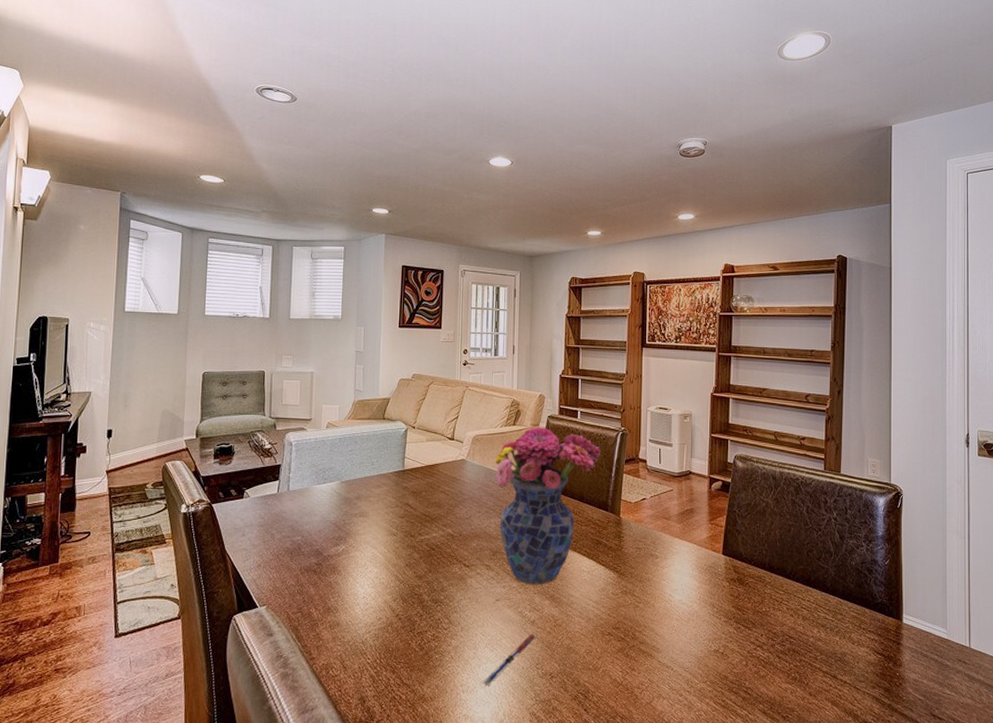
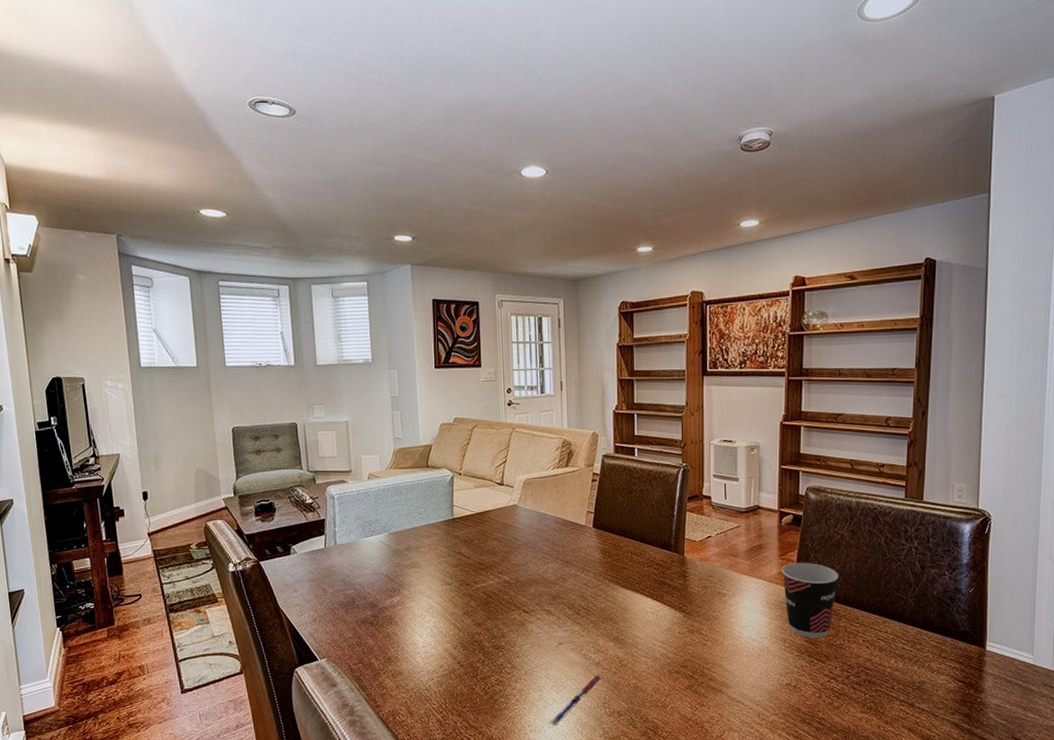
flower arrangement: present [494,426,600,585] -> none [548,466,661,628]
cup: none [710,527,764,603] -> present [781,562,839,638]

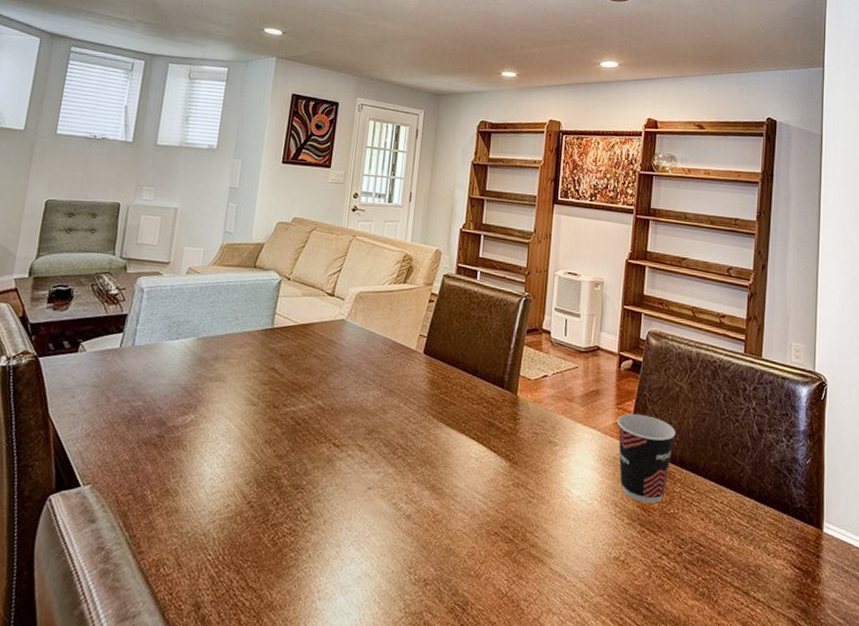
pen: present [550,675,602,726] -> none [343,530,411,593]

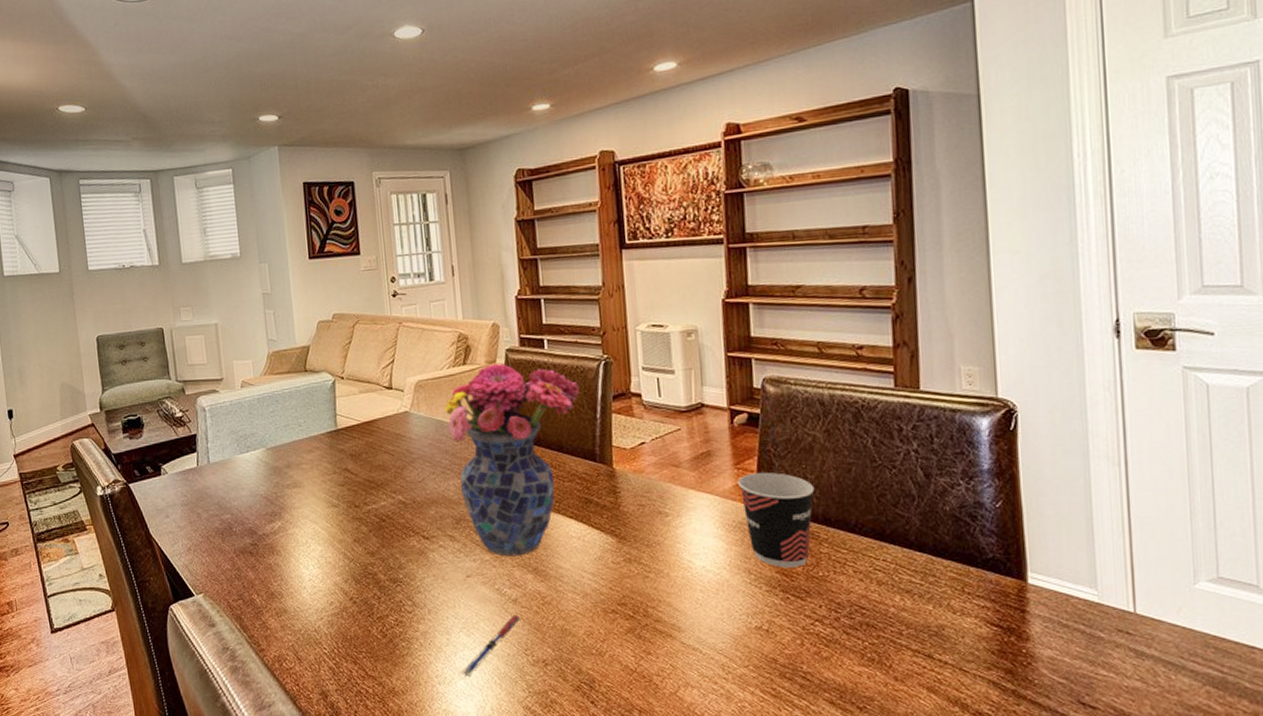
pen: none [343,530,411,593] -> present [461,614,521,677]
flower arrangement: none [378,285,500,472] -> present [444,363,579,557]

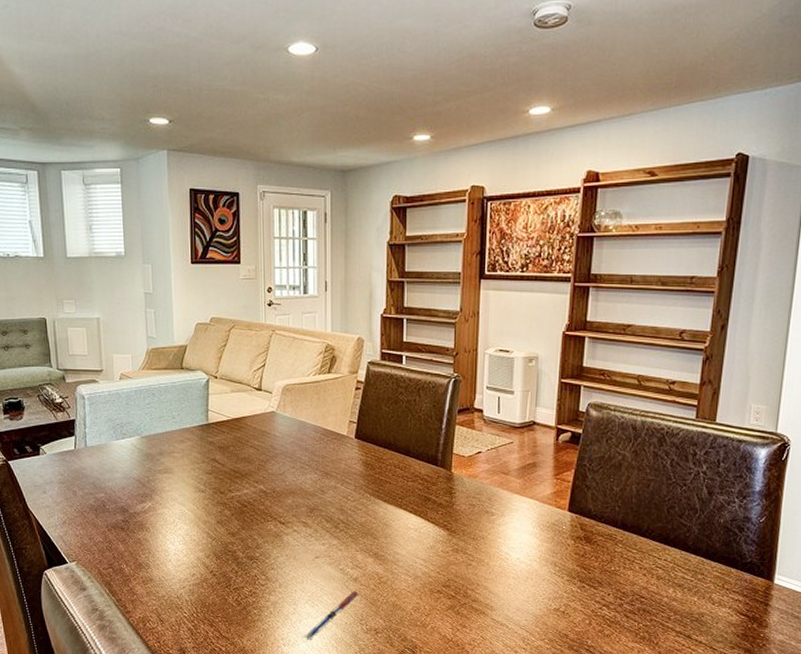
flower arrangement: present [444,363,579,557] -> none [308,373,429,543]
cup: present [737,472,815,568] -> none [555,482,618,562]

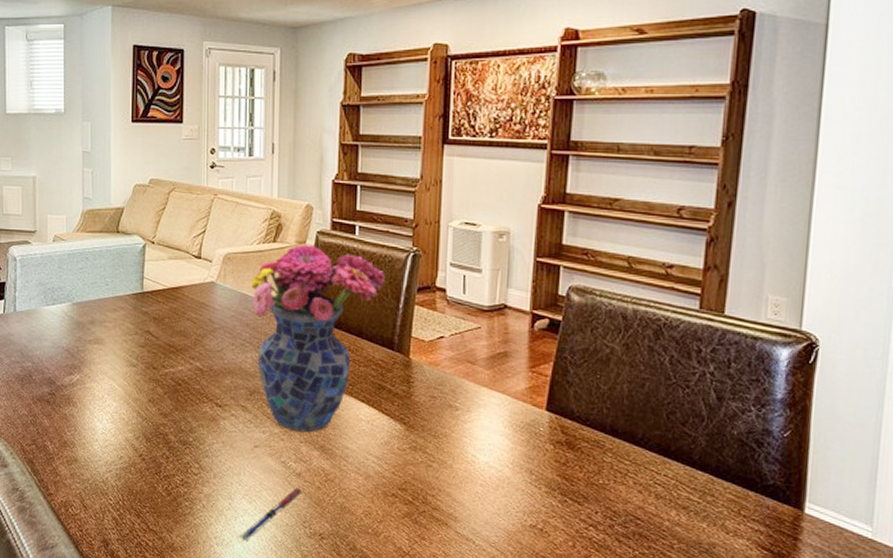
flower arrangement: none [308,373,429,543] -> present [250,243,384,433]

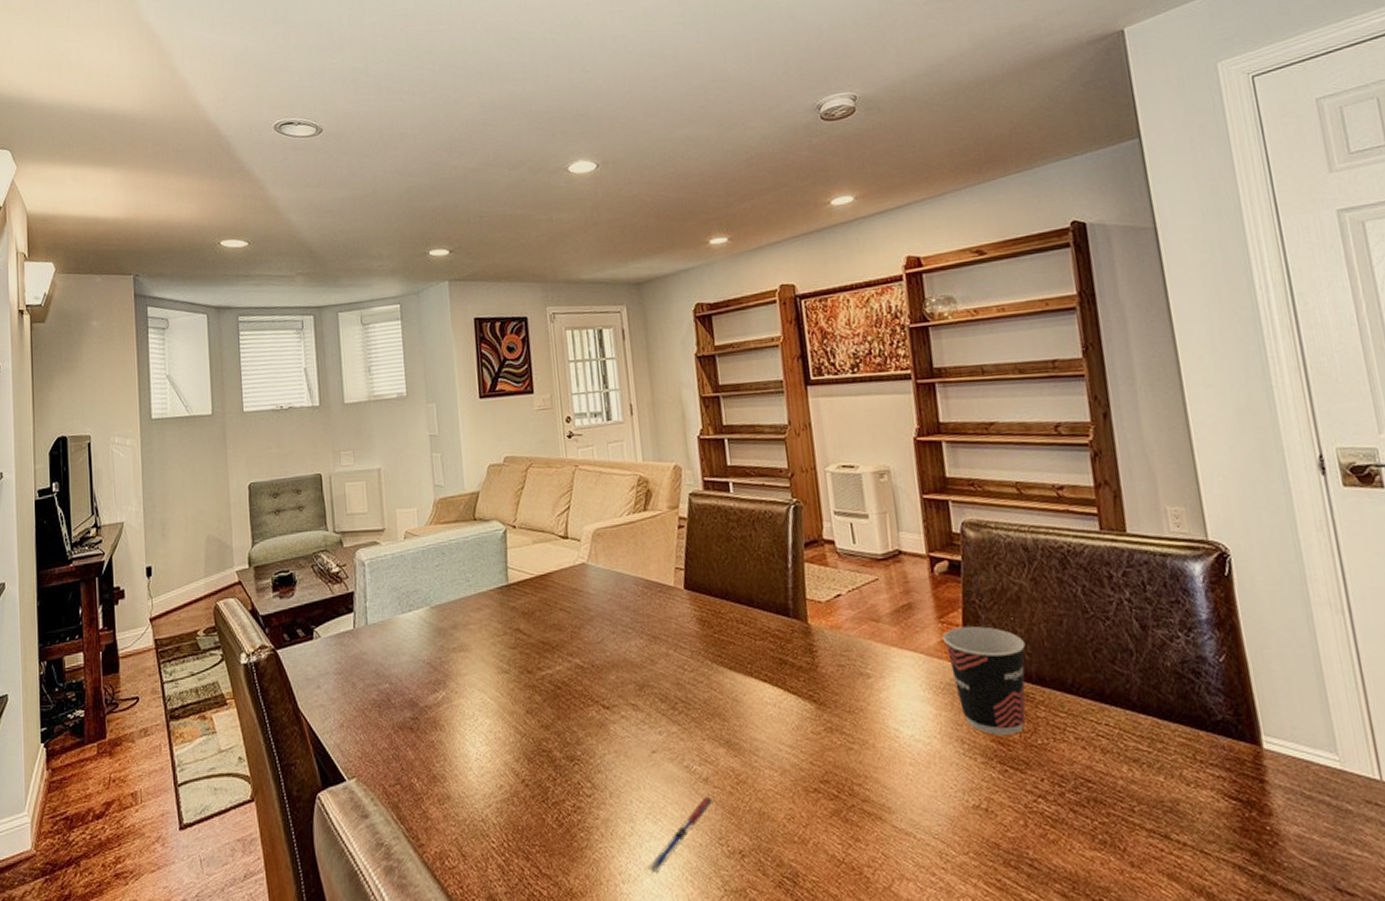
flower arrangement: present [250,243,384,433] -> none [625,508,768,728]
cup: none [530,377,606,473] -> present [942,626,1026,735]

